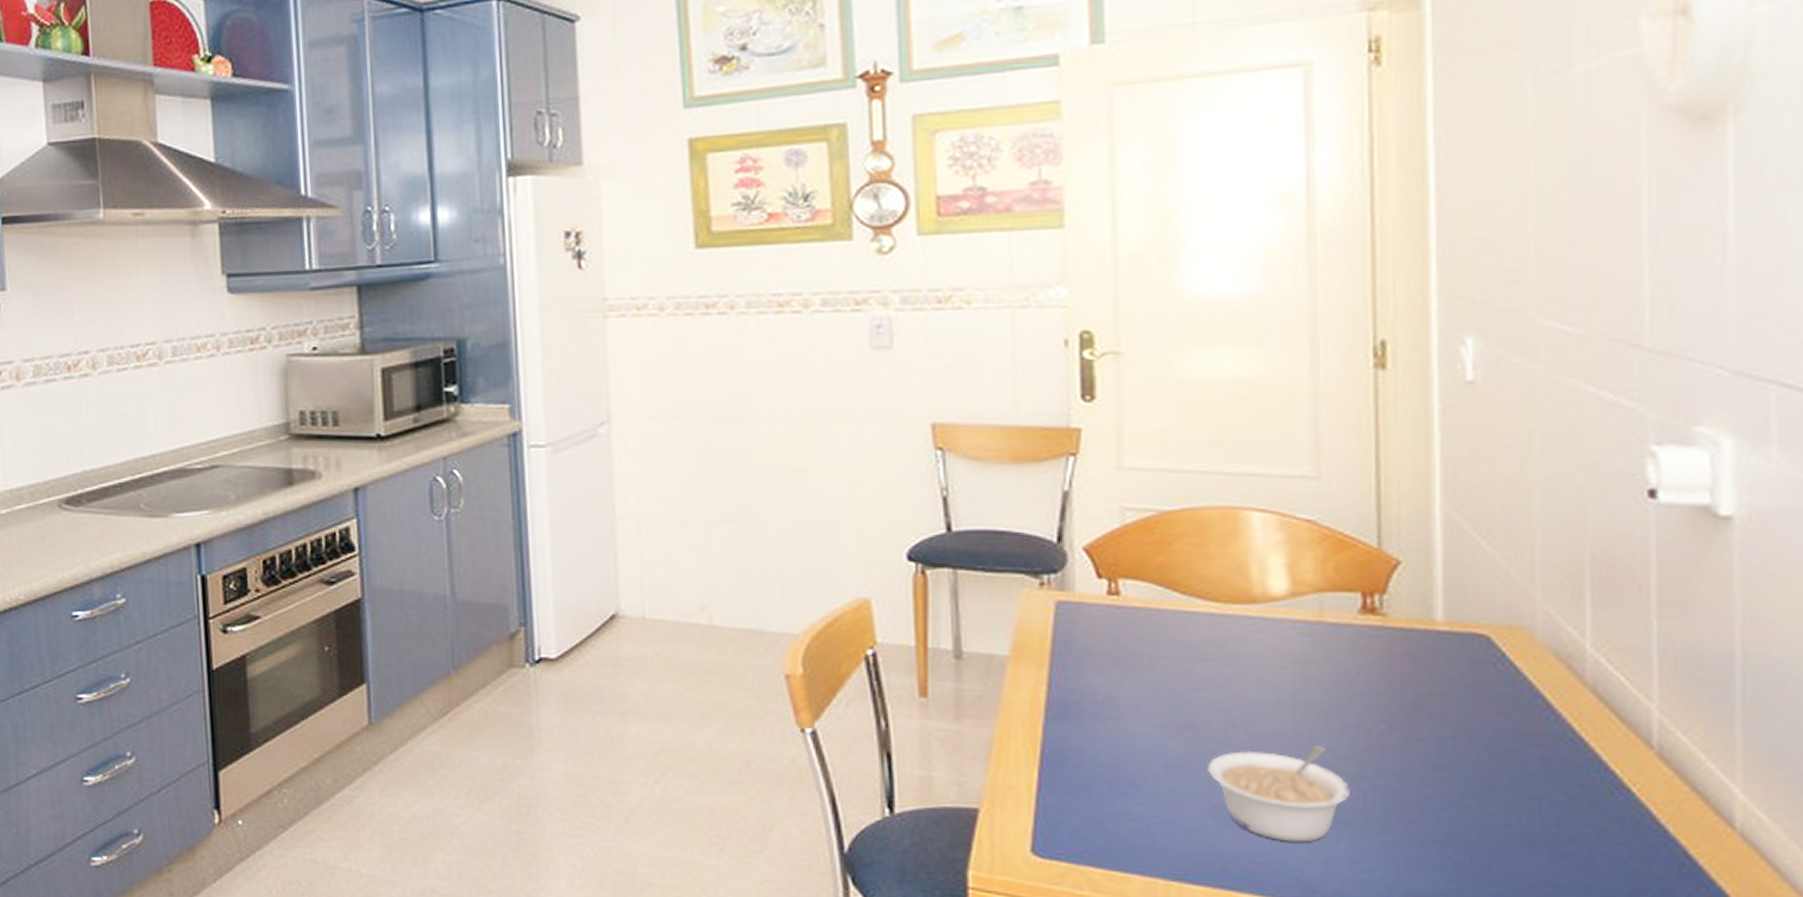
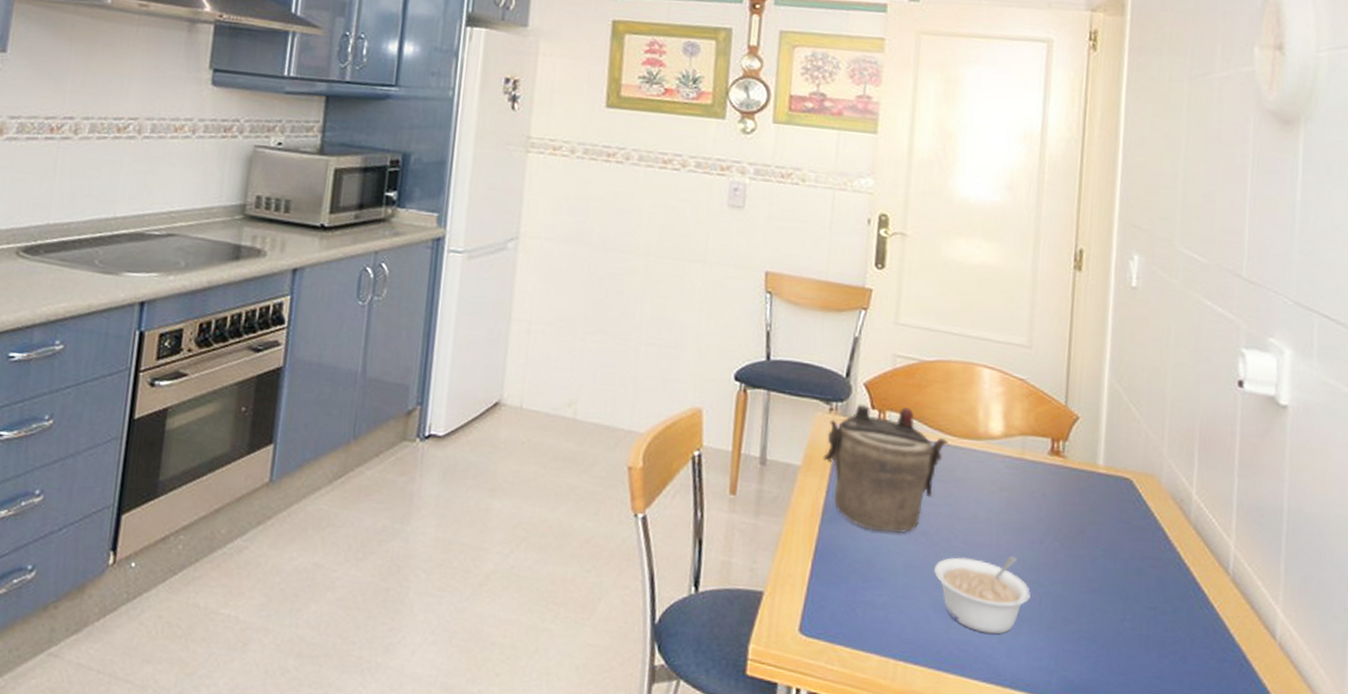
teapot: none [1038,572,1210,728] -> present [823,404,948,533]

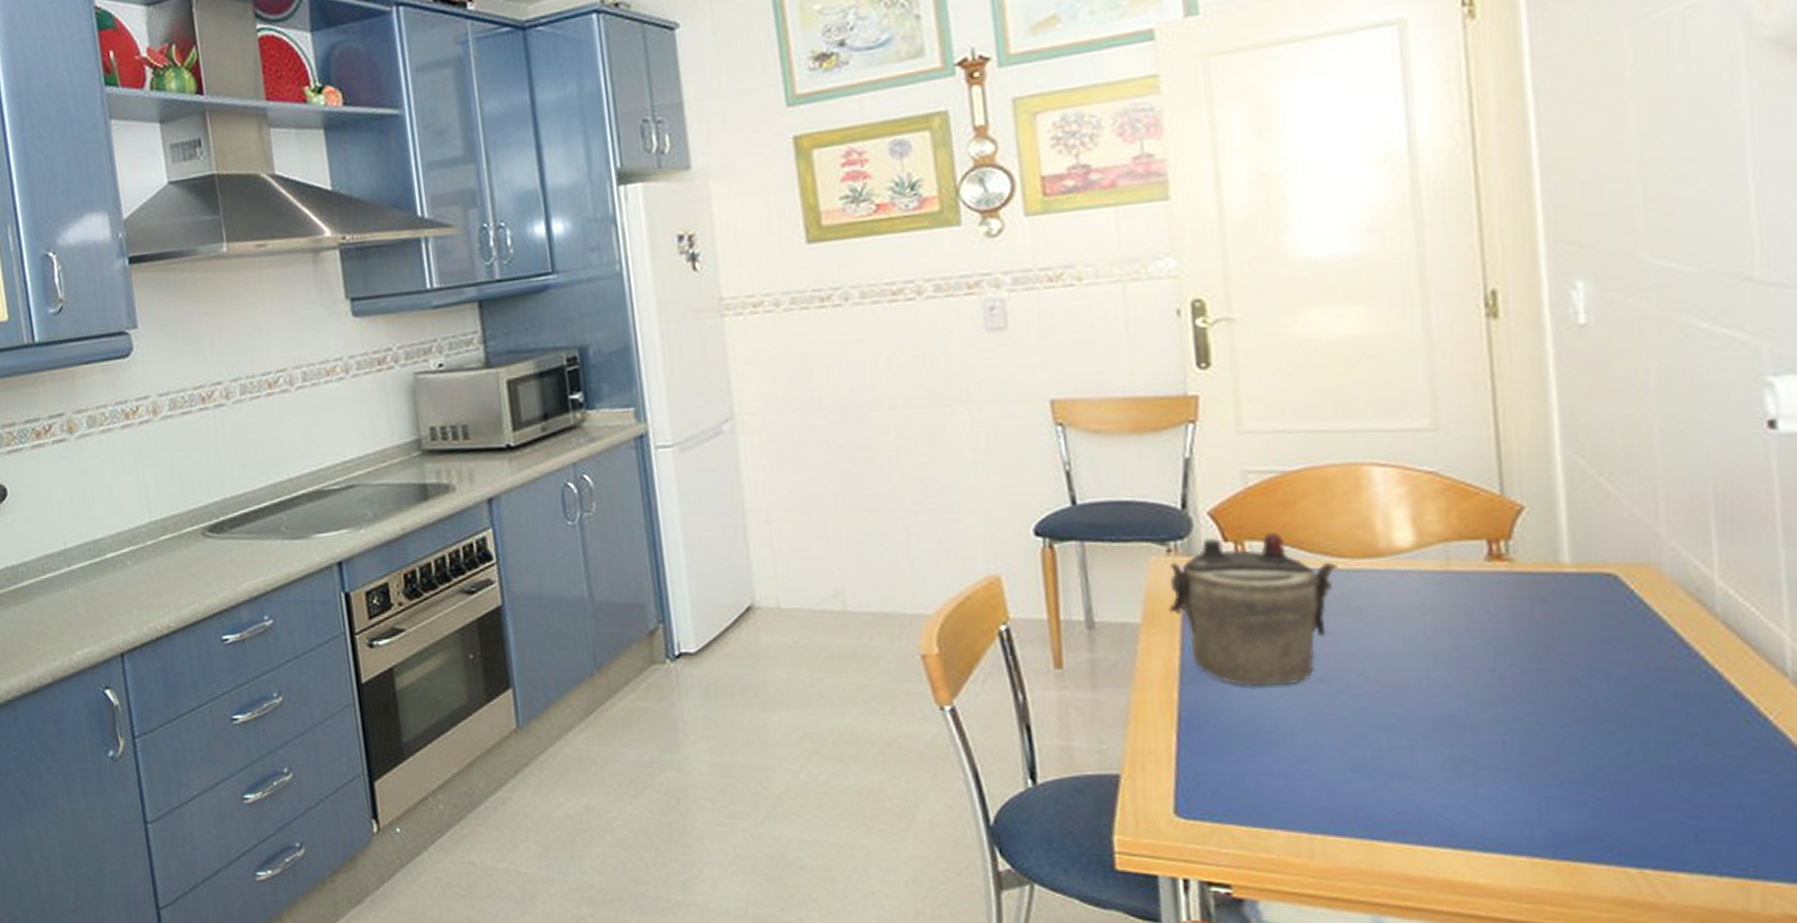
legume: present [934,556,1031,635] -> none [1344,692,1487,789]

